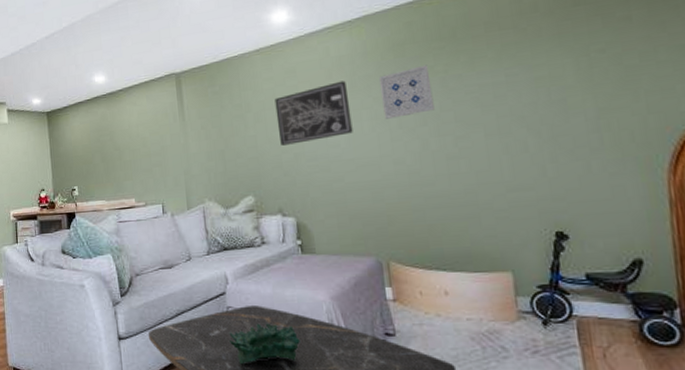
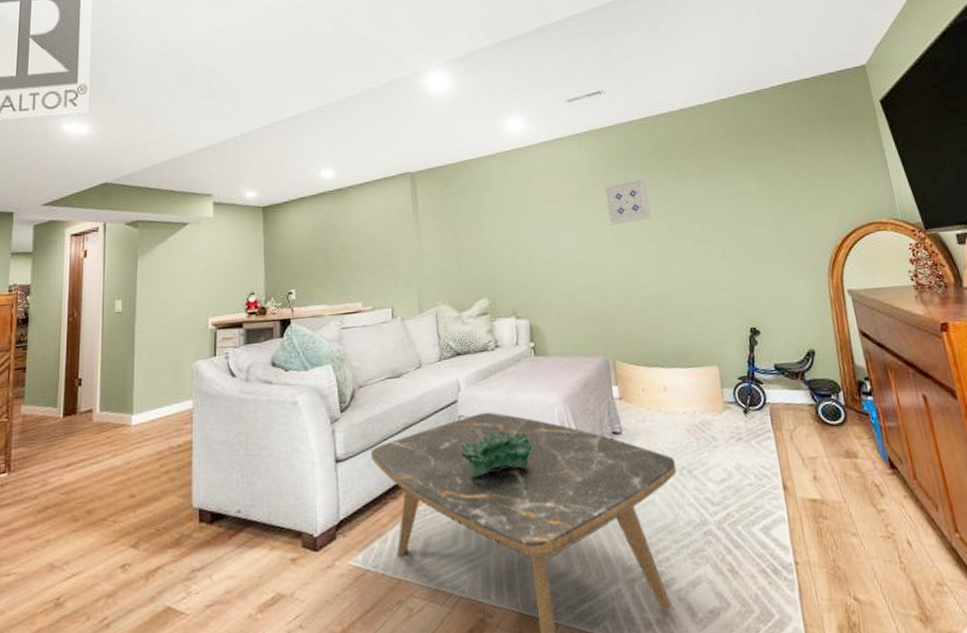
wall art: present [274,80,353,146] -> none [509,188,582,248]

